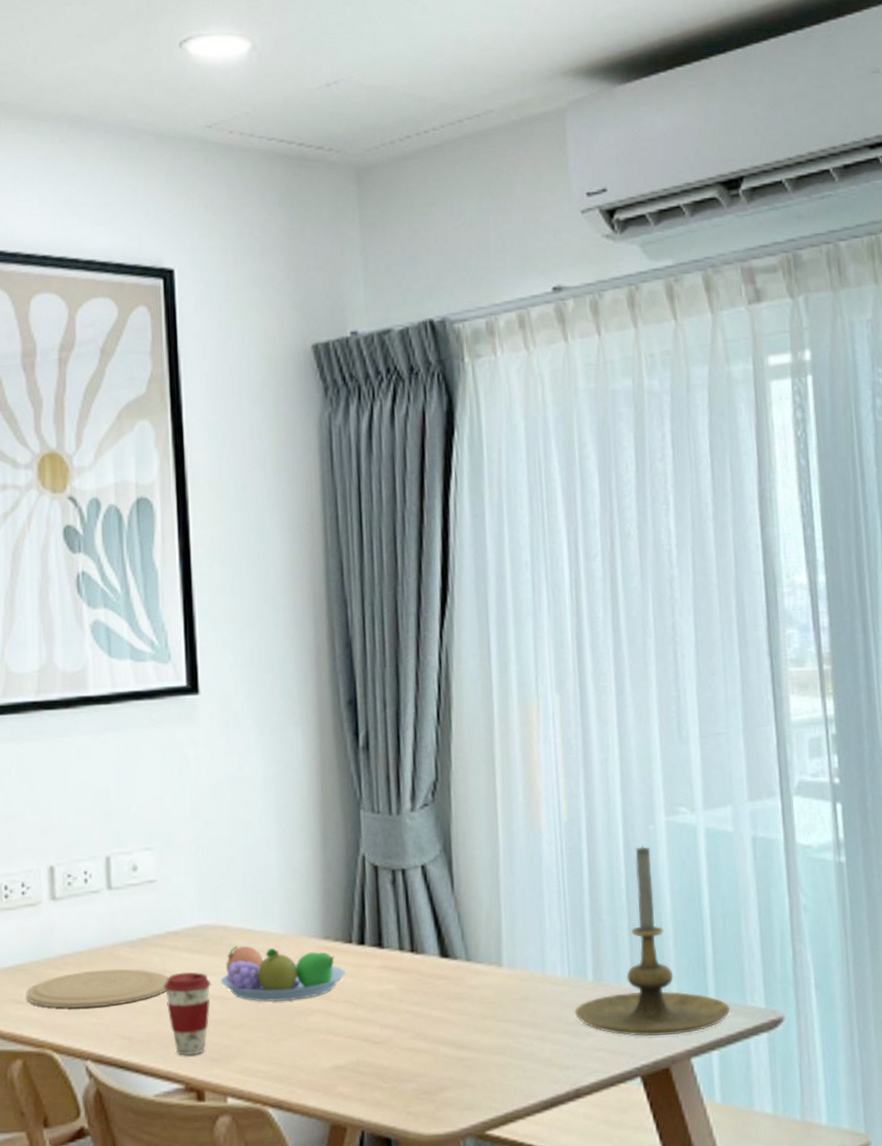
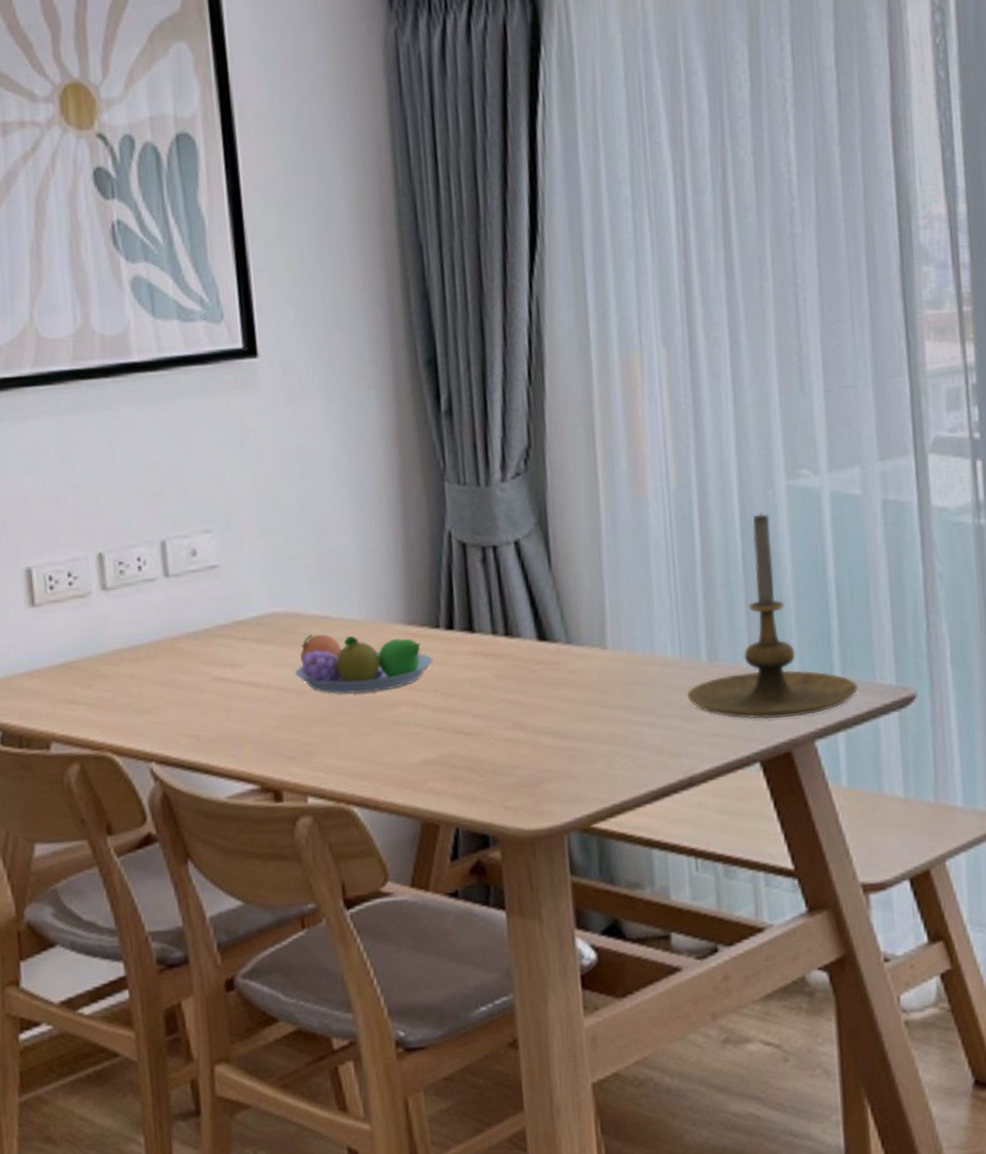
plate: present [26,968,169,1009] -> none [79,662,238,708]
coffee cup: present [164,971,212,1056] -> none [232,664,286,754]

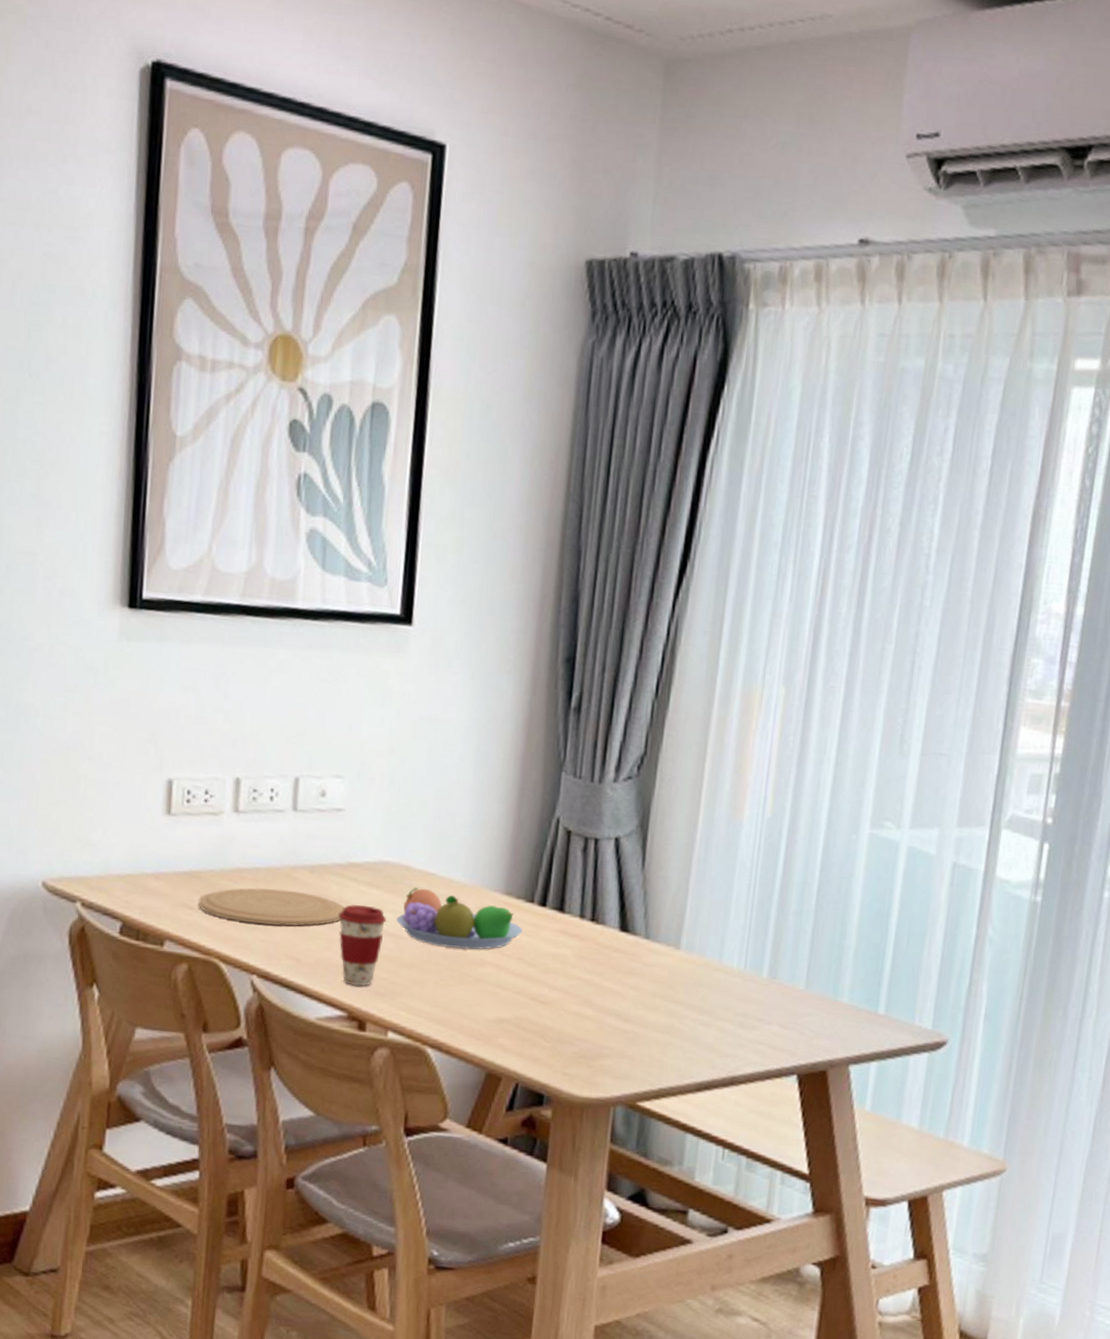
plate: none [79,662,238,708] -> present [198,887,345,927]
coffee cup: none [232,664,286,754] -> present [338,904,387,987]
candle holder: present [686,513,858,720] -> none [743,854,898,1042]

